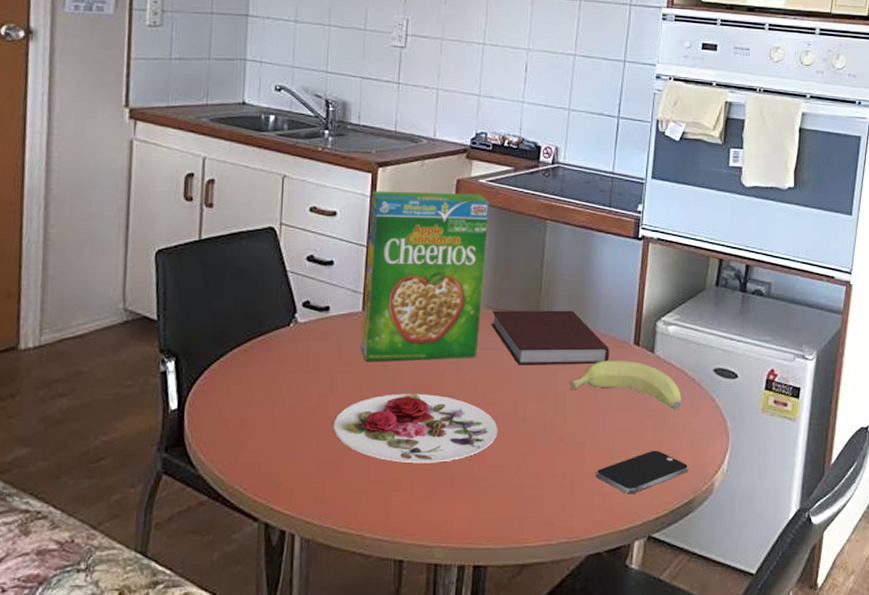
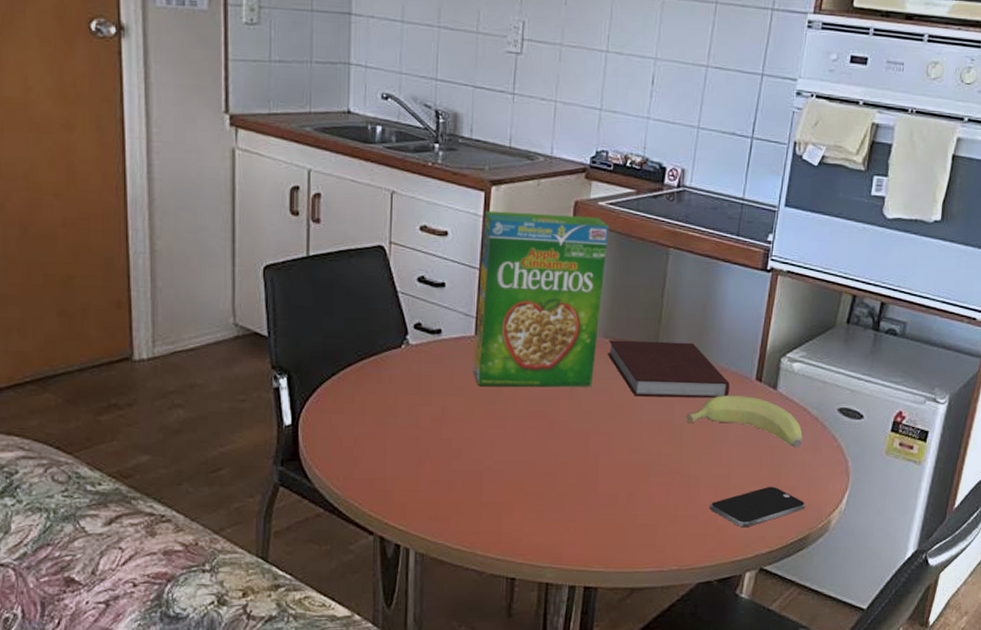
plate: present [333,393,498,464] -> none [446,419,612,488]

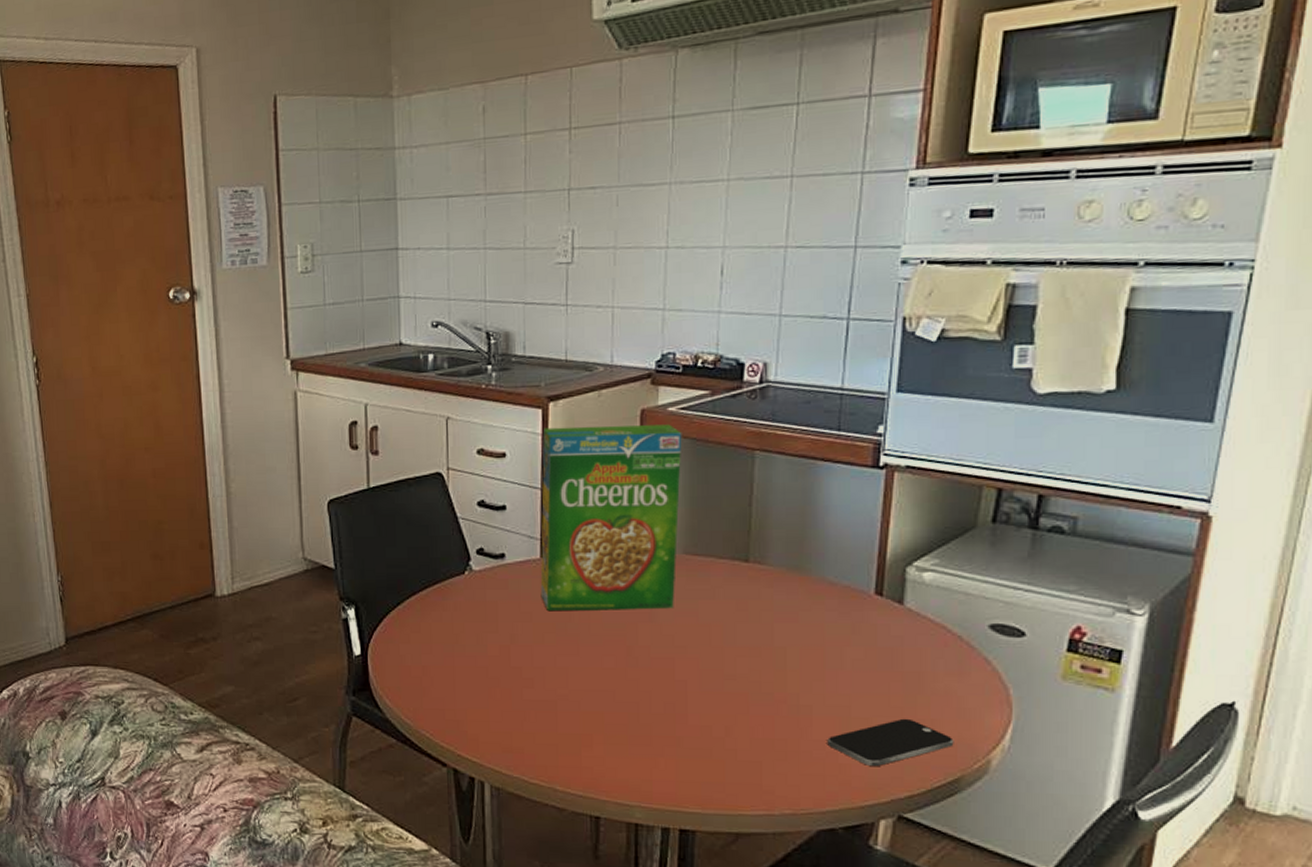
notebook: present [607,340,731,398] -> none [689,554,843,616]
banana: present [685,395,803,448] -> none [788,613,942,673]

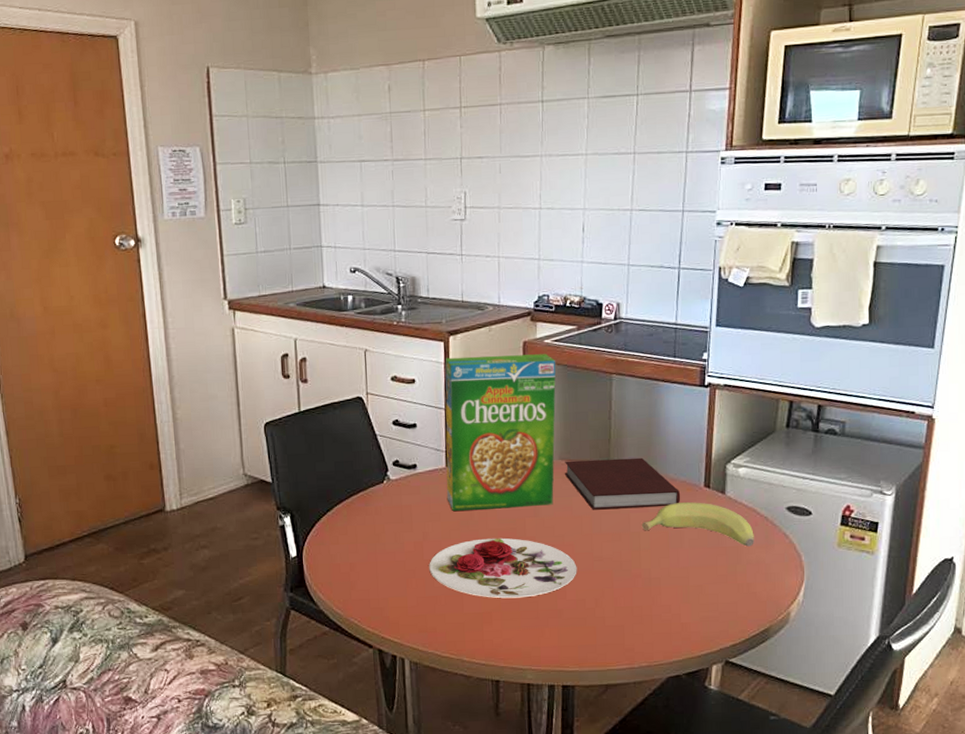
plate: none [517,645,703,719] -> present [429,538,577,599]
notebook: none [689,554,843,616] -> present [564,457,681,509]
banana: none [788,613,942,673] -> present [641,502,754,547]
smartphone: present [827,718,954,767] -> none [672,583,764,624]

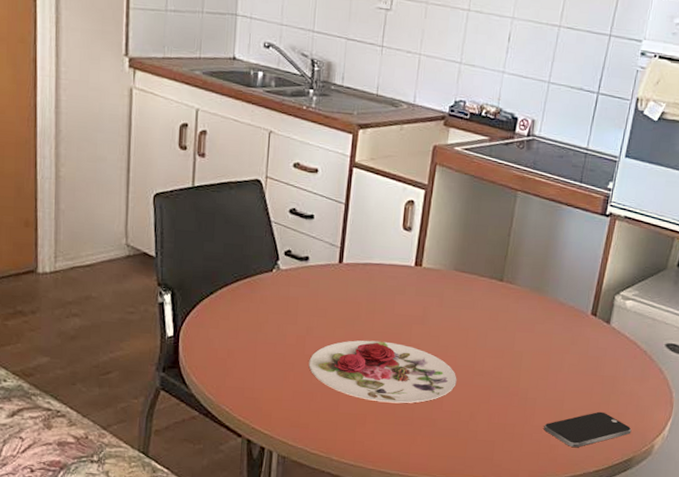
cereal box: present [445,354,556,511] -> none [335,151,464,315]
notebook: present [564,457,681,509] -> none [457,272,568,329]
banana: present [641,502,754,547] -> none [525,327,632,378]
smartphone: none [672,583,764,624] -> present [544,411,632,448]

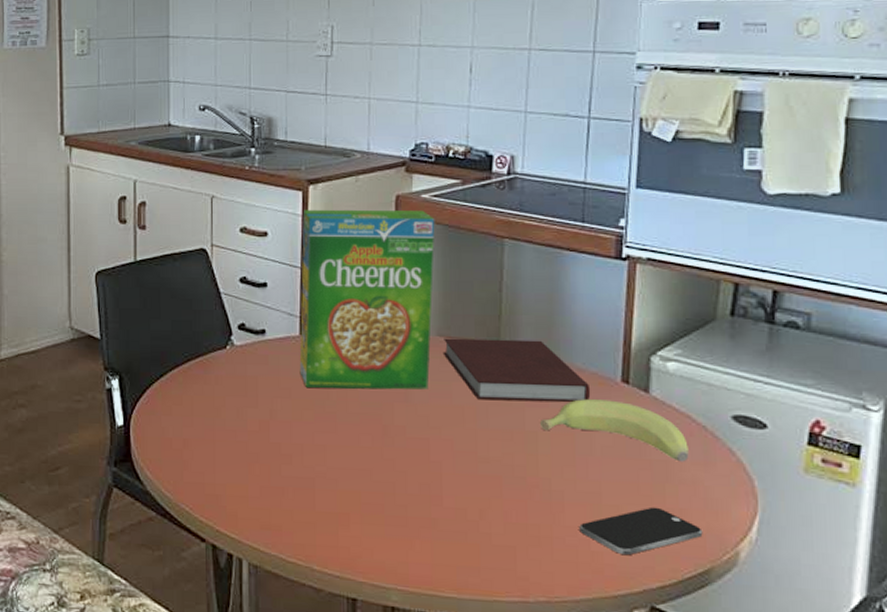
plate: present [309,340,457,404] -> none [275,423,457,500]
cereal box: none [335,151,464,315] -> present [299,209,435,390]
notebook: none [457,272,568,329] -> present [442,338,591,402]
banana: none [525,327,632,378] -> present [539,399,689,462]

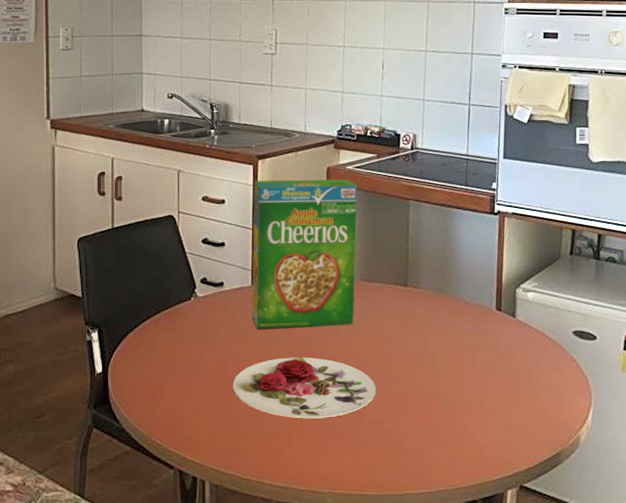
plate: none [275,423,457,500] -> present [232,357,377,419]
notebook: present [442,338,591,402] -> none [364,280,474,330]
banana: present [539,399,689,462] -> none [437,325,544,370]
smartphone: present [579,507,703,556] -> none [468,406,555,447]

